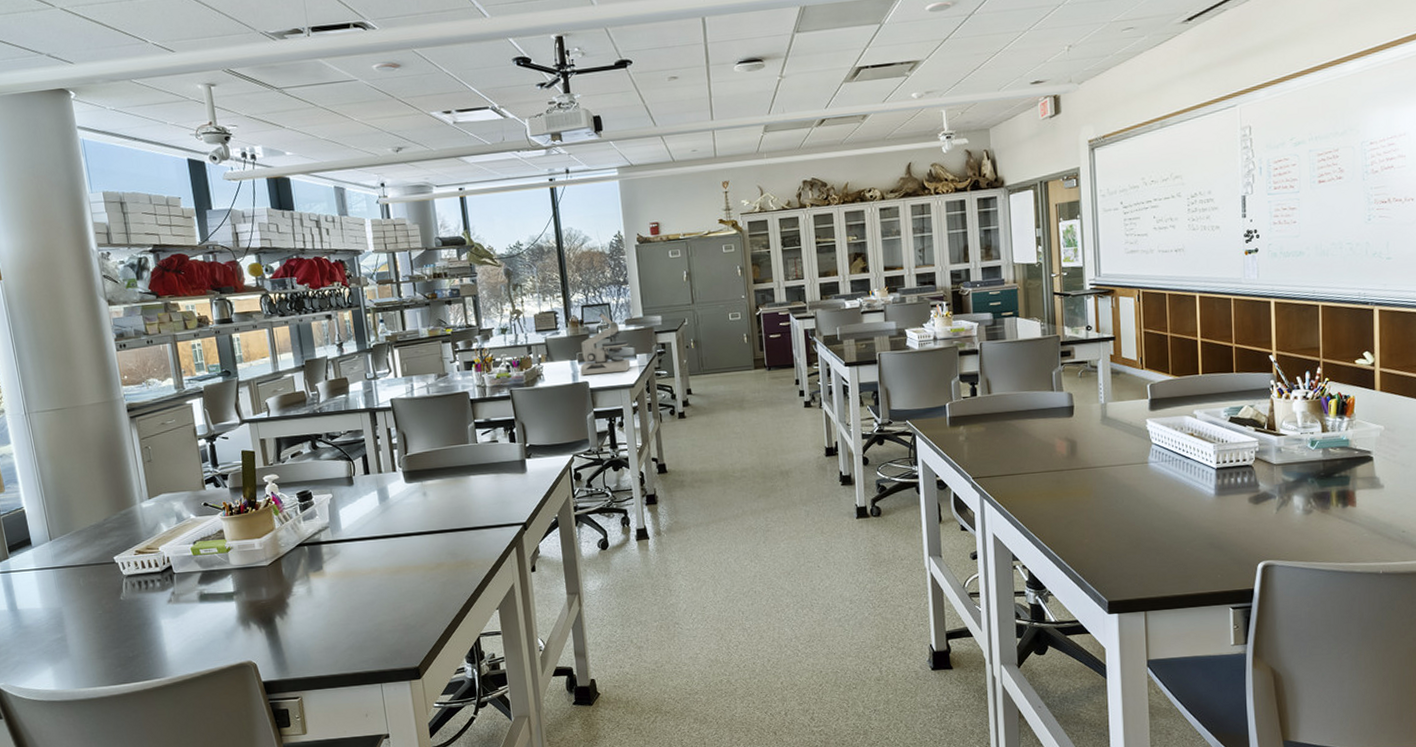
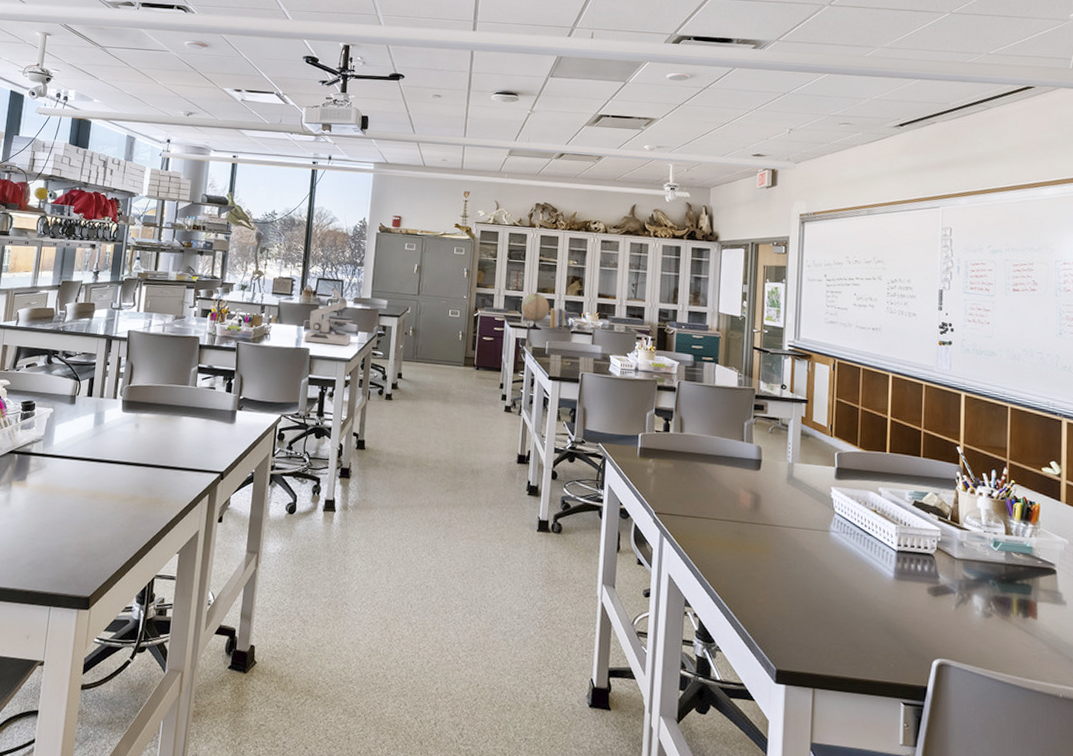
globe: none [804,278,835,319] -> present [521,292,550,331]
books: none [835,289,860,313] -> present [549,308,570,330]

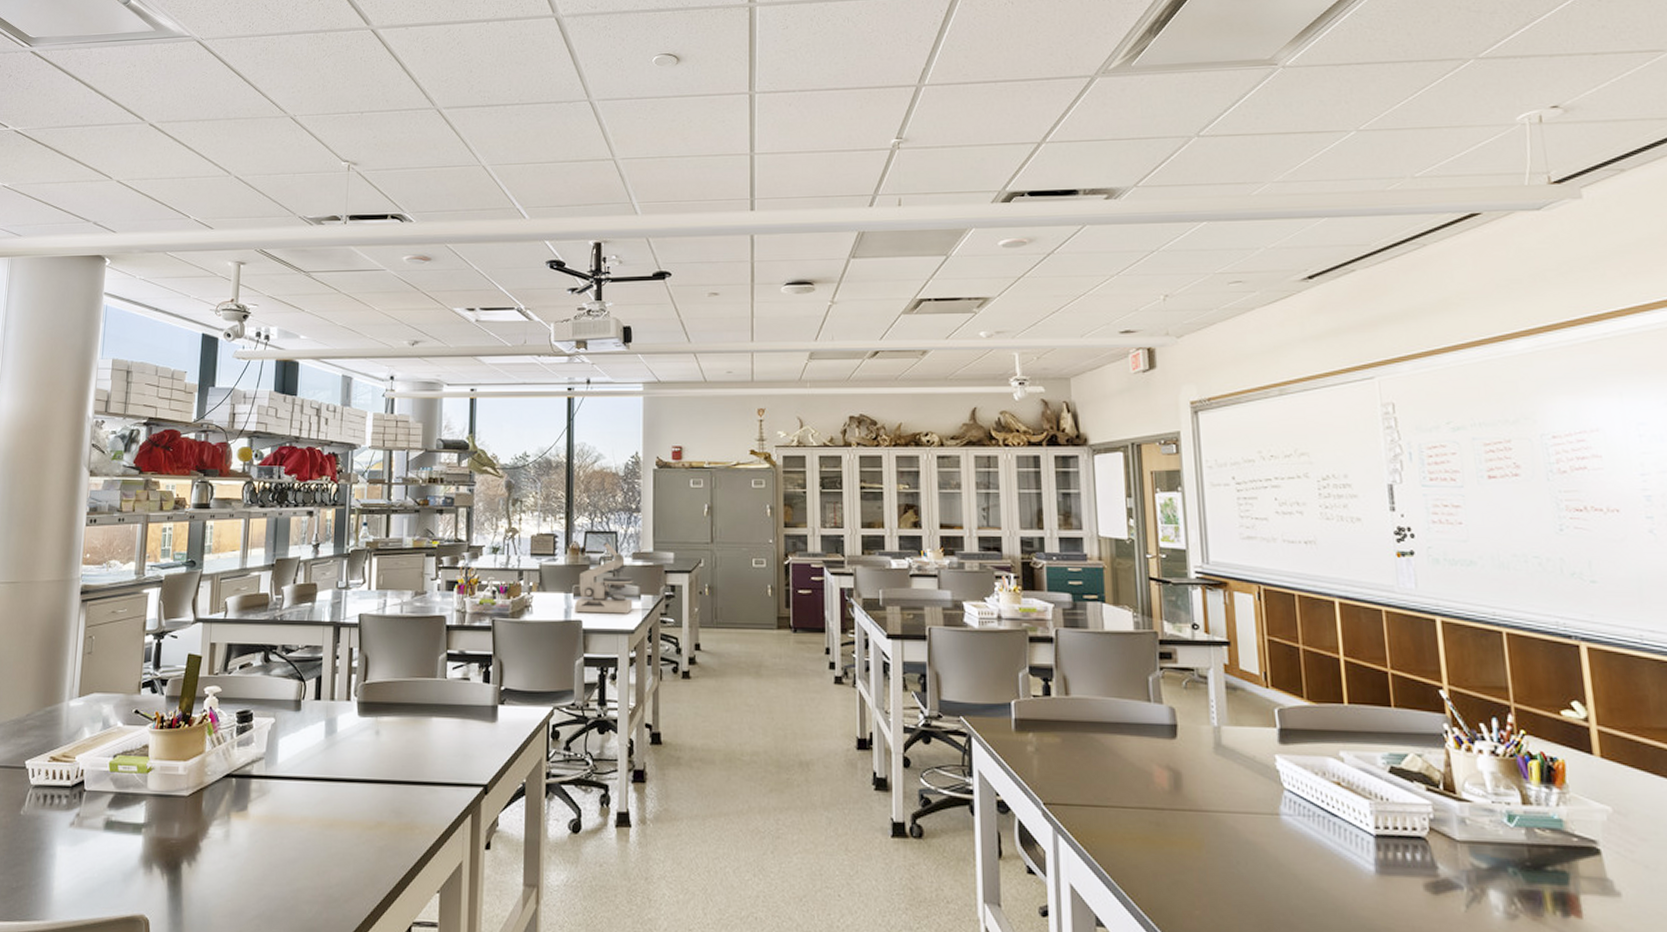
globe: present [521,292,550,331] -> none [843,529,880,577]
books: present [549,308,570,330] -> none [880,546,908,573]

